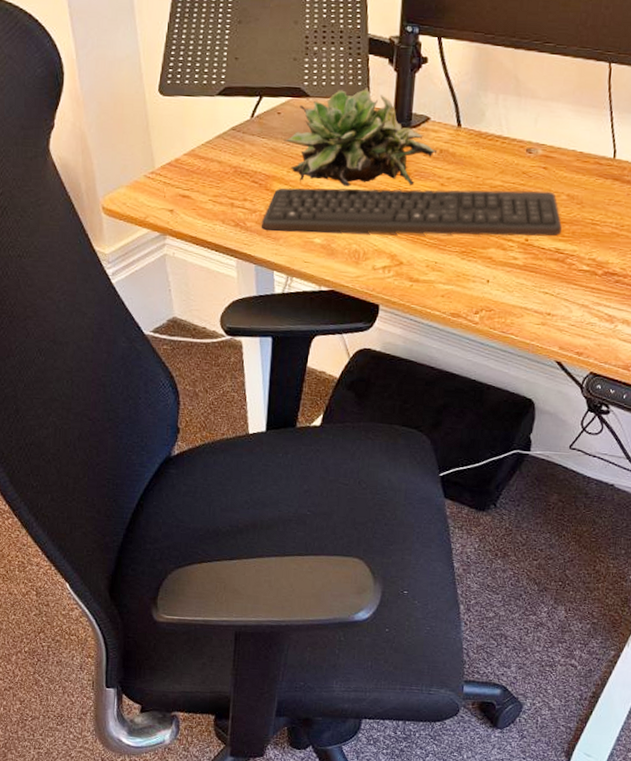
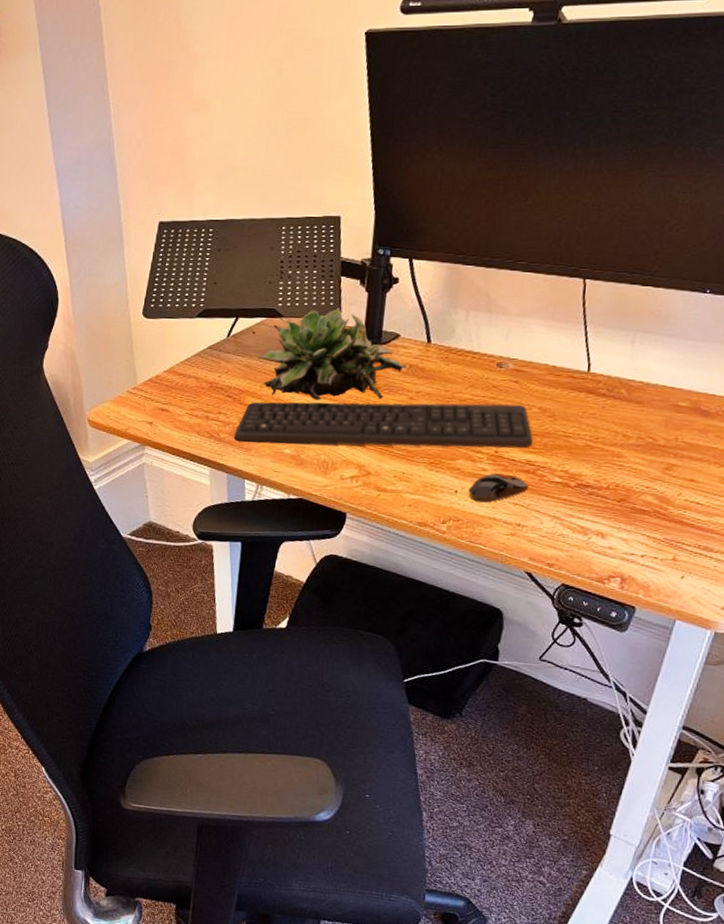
computer mouse: none [499,262,558,292] -> present [468,473,529,503]

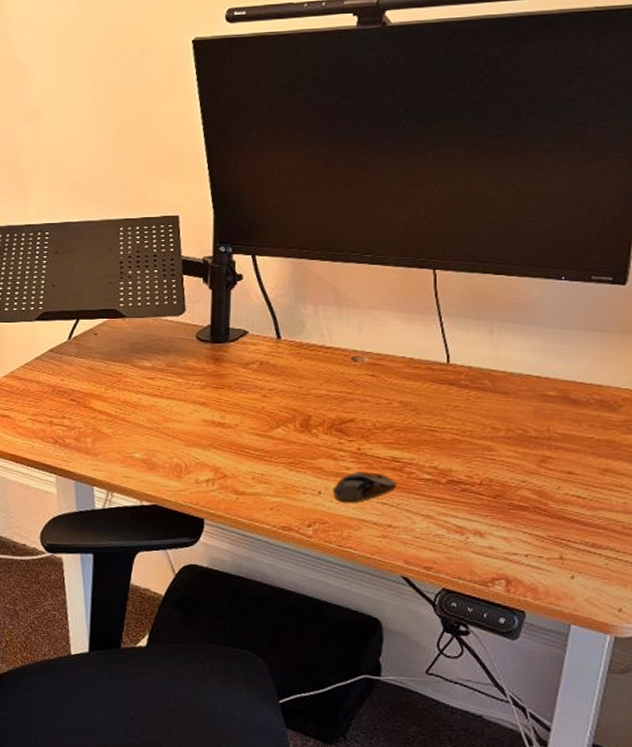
computer keyboard: present [234,401,533,449] -> none [80,399,396,448]
succulent plant: present [257,307,407,400] -> none [101,306,258,401]

